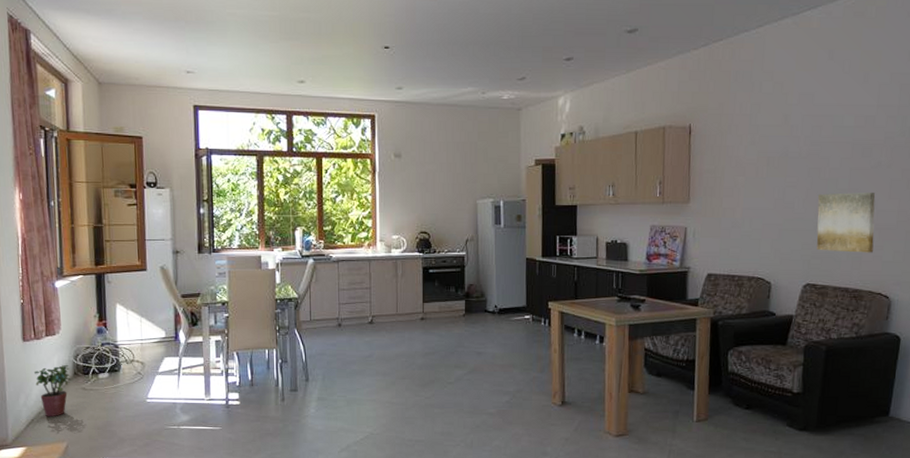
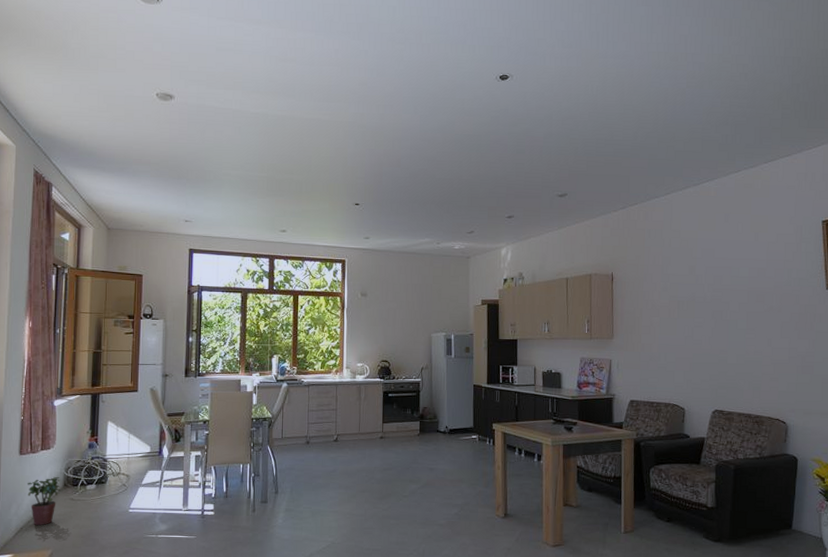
wall art: present [816,192,876,253] -> none [721,332,770,384]

